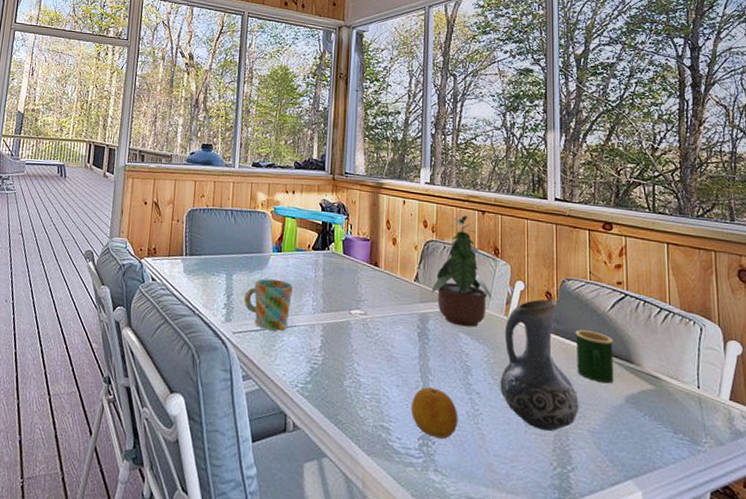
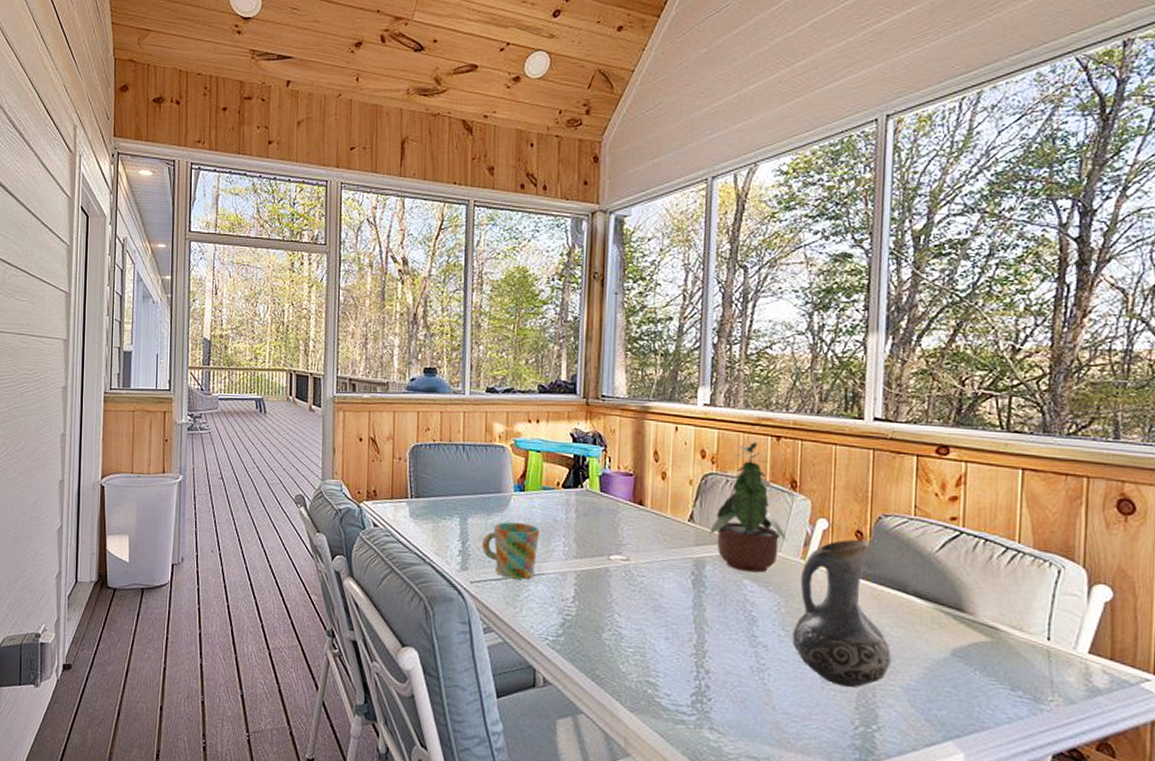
fruit: present [410,387,458,439] -> none [682,640,740,695]
mug: present [575,330,614,384] -> none [891,574,940,635]

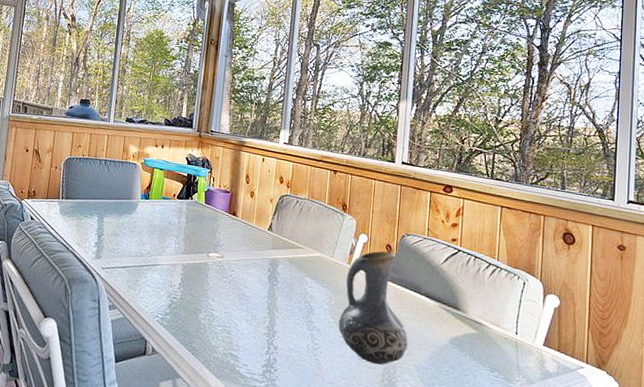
mug: present [482,522,539,579] -> none [113,222,158,268]
potted plant: present [708,442,787,573] -> none [281,173,338,273]

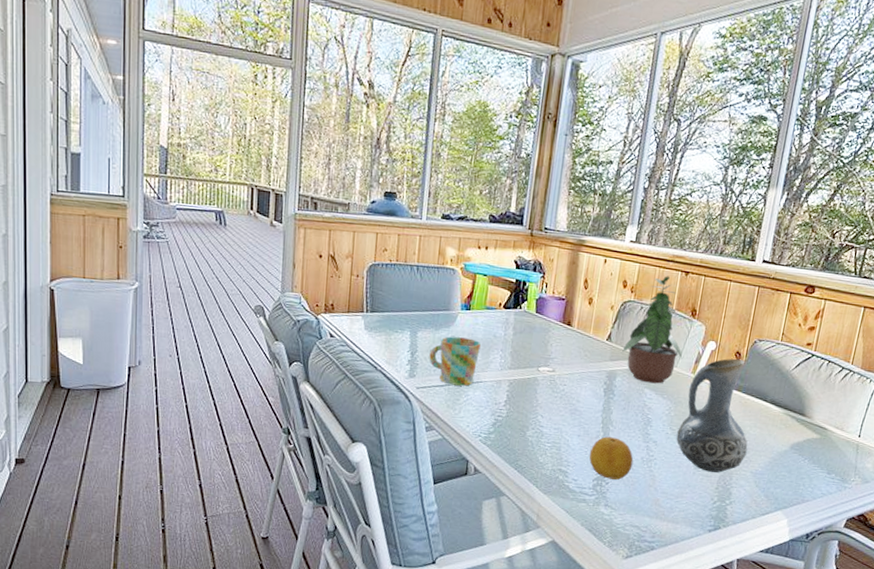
mug: none [113,222,158,268] -> present [429,336,481,386]
fruit: none [257,322,300,367] -> present [589,437,634,480]
potted plant: none [281,173,338,273] -> present [621,276,683,384]

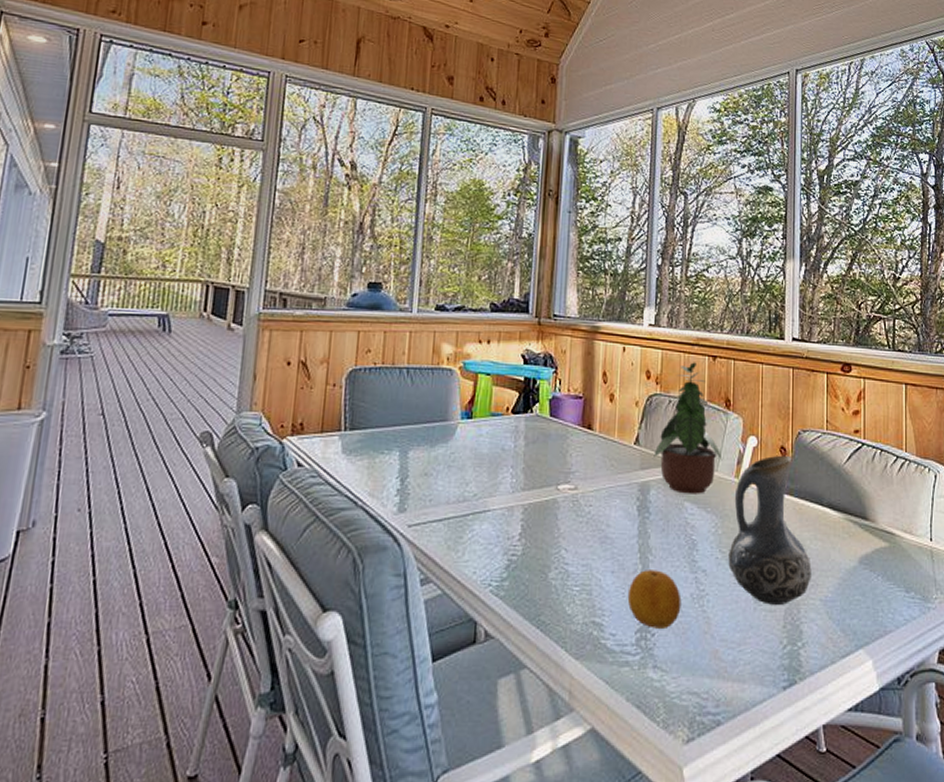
mug: present [429,336,481,386] -> none [423,454,486,518]

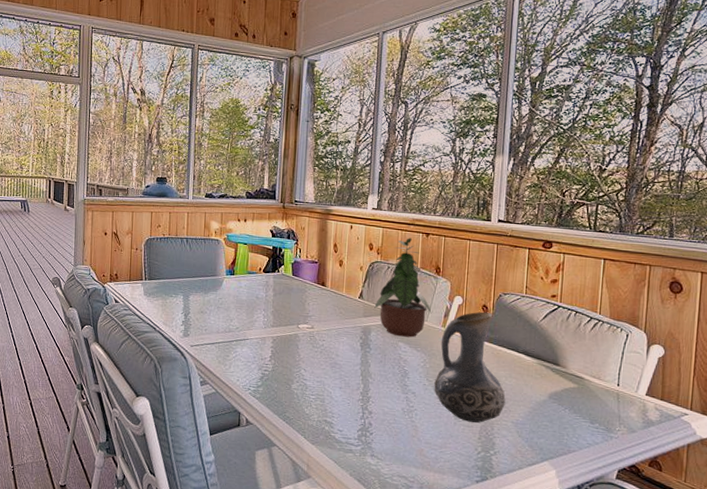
fruit: present [627,570,682,628] -> none [351,388,395,430]

